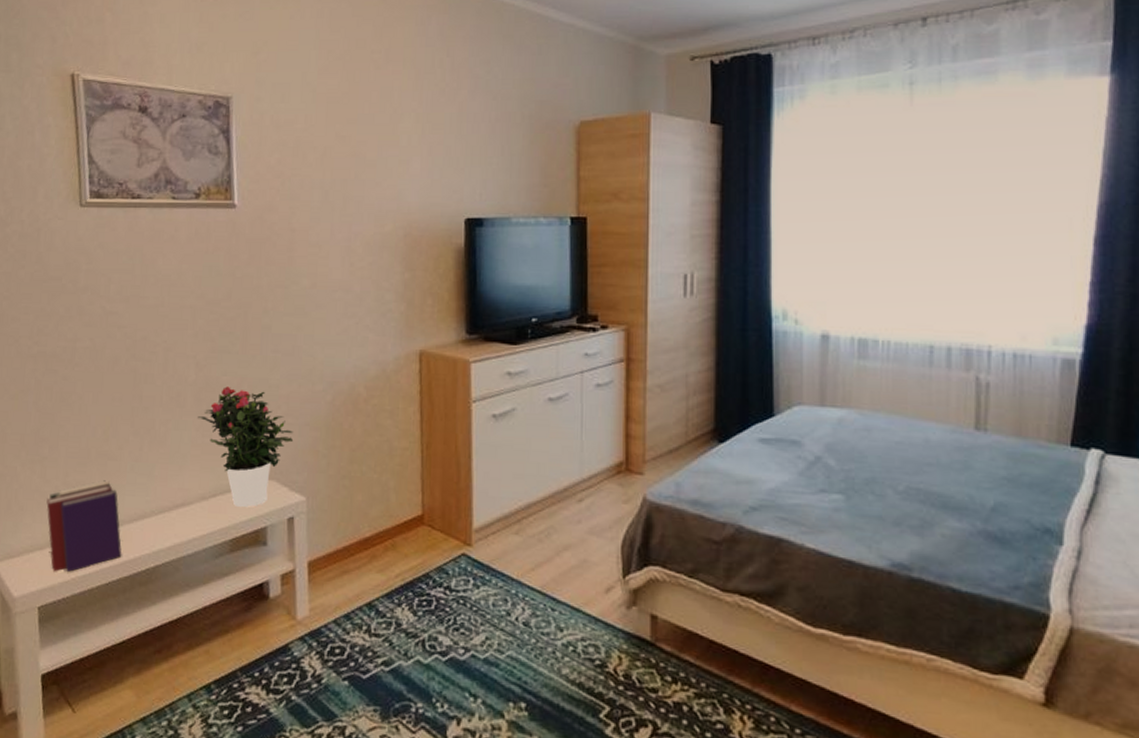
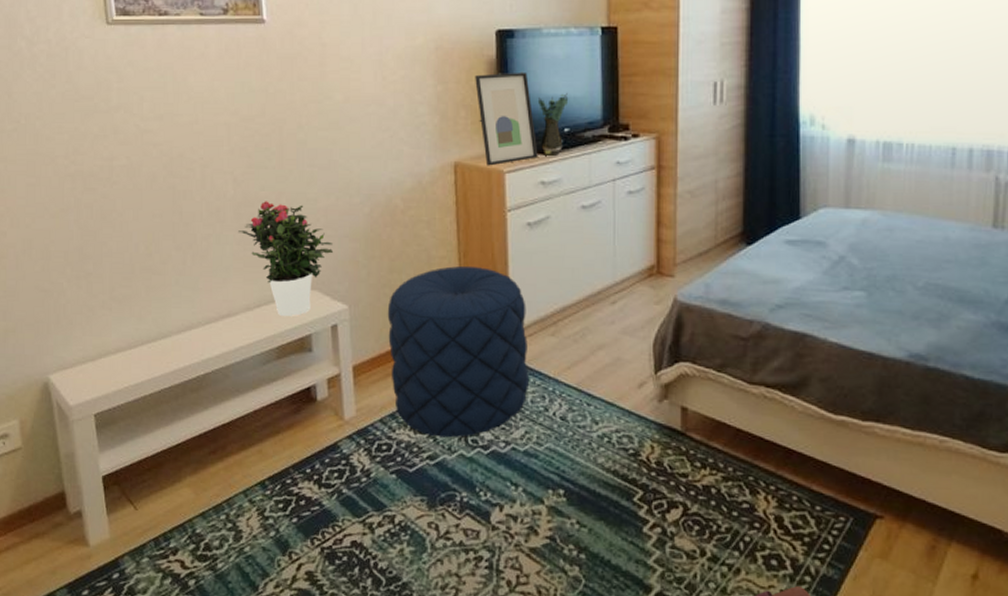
books: present [46,480,122,572] -> none [95,294,172,382]
pouf: none [345,458,491,642] -> present [387,265,529,438]
picture frame: none [443,260,505,355] -> present [475,72,538,166]
vase: none [506,283,537,347] -> present [539,93,569,157]

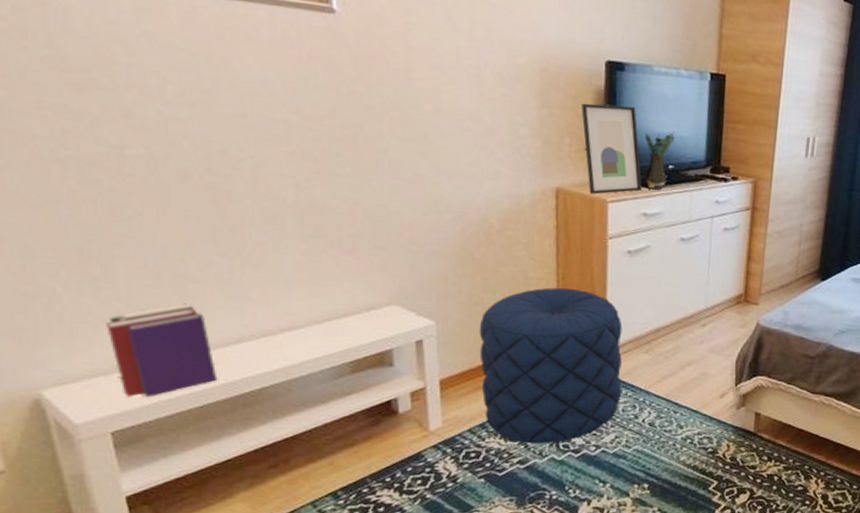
books: none [95,294,172,382] -> present [106,303,218,397]
potted flower: present [238,201,334,317] -> none [302,210,420,332]

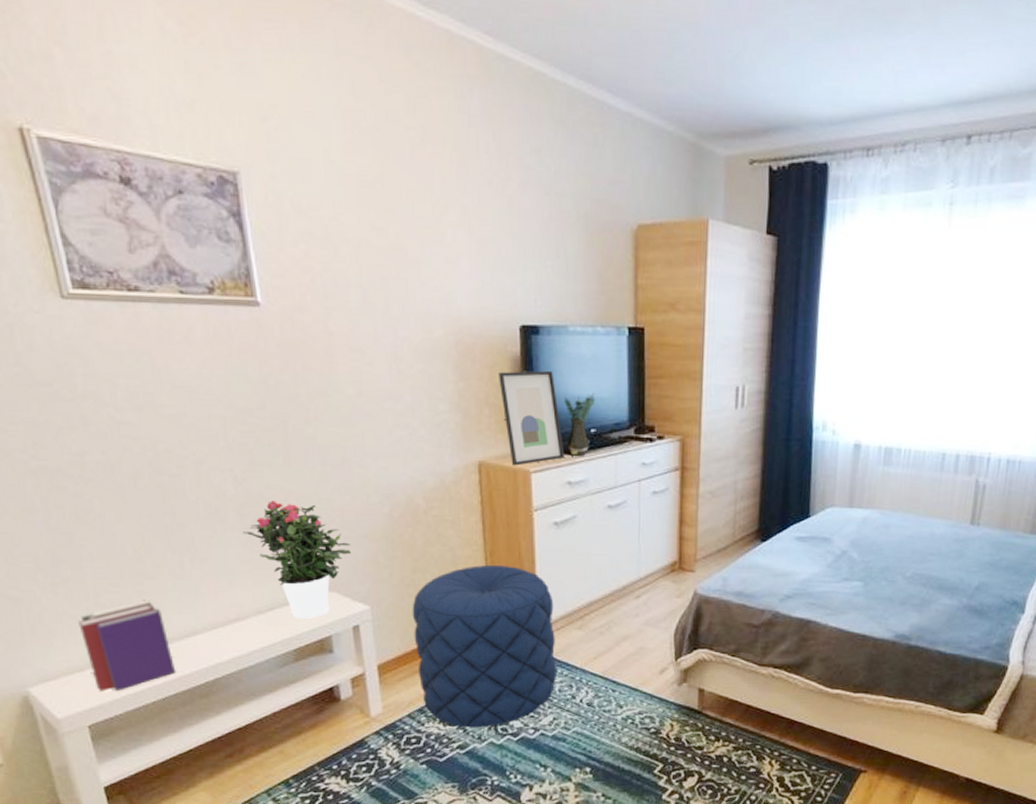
potted flower: none [302,210,420,332] -> present [243,501,352,620]

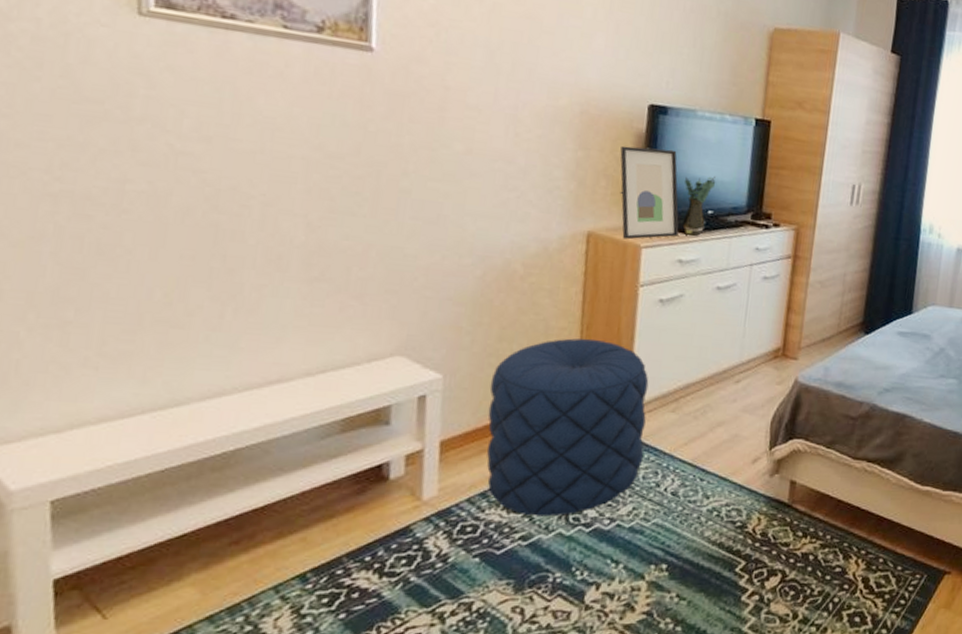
books: present [78,599,176,692] -> none [68,351,187,459]
potted flower: present [243,501,352,620] -> none [306,252,432,385]

